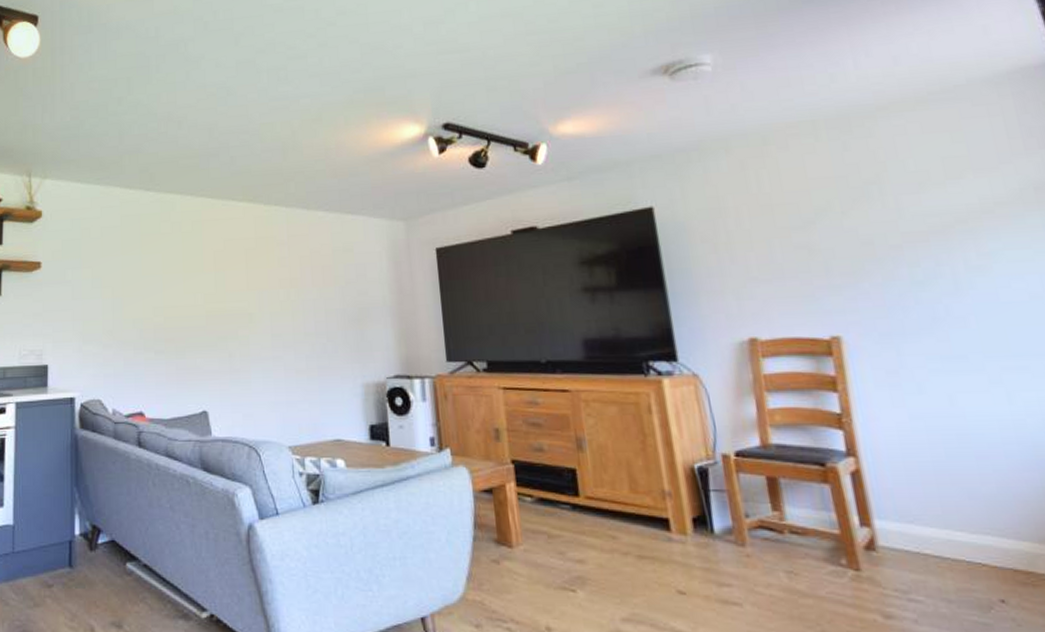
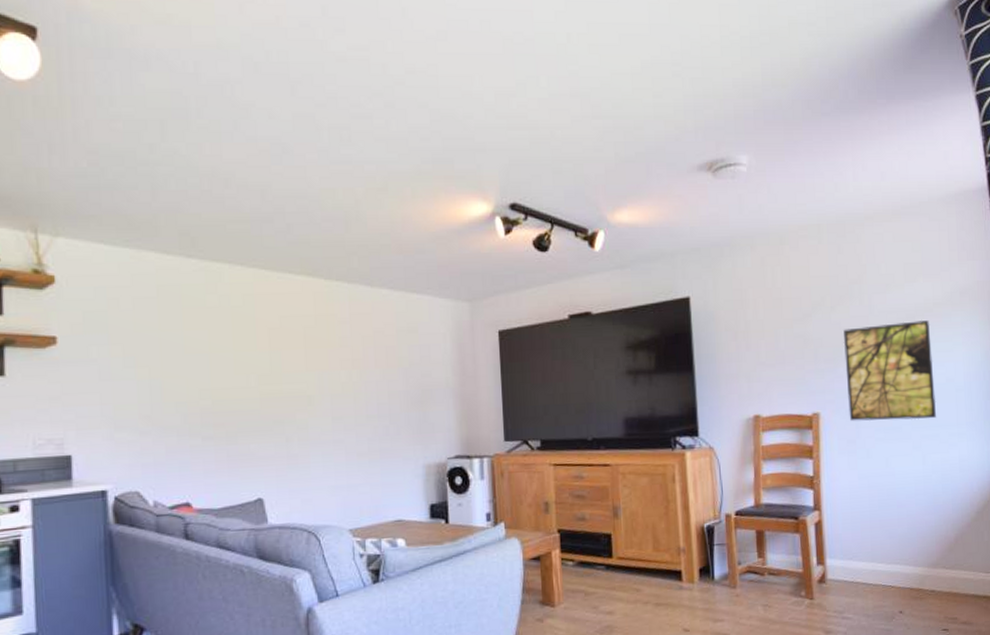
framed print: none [863,223,1021,348] -> present [843,320,936,421]

